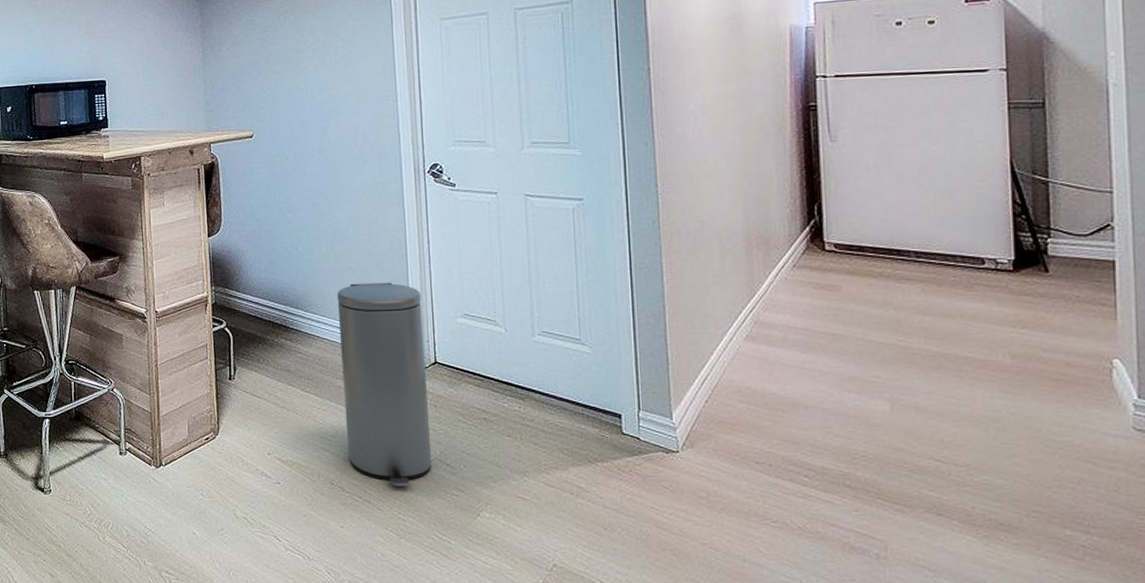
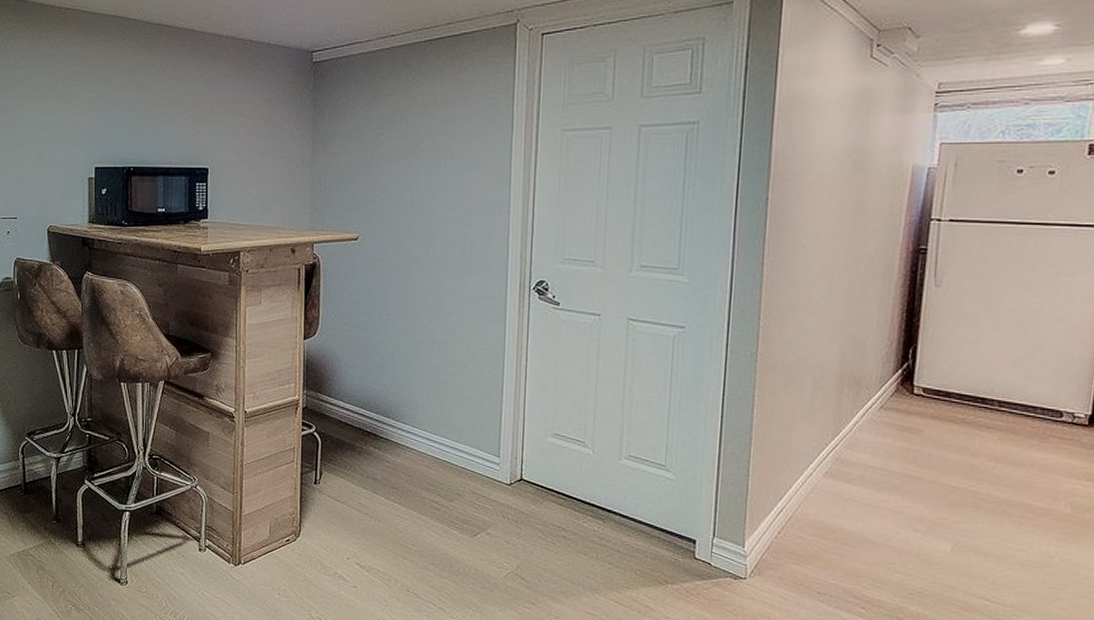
pedal bin: present [336,282,432,486] -> none [426,396,514,597]

